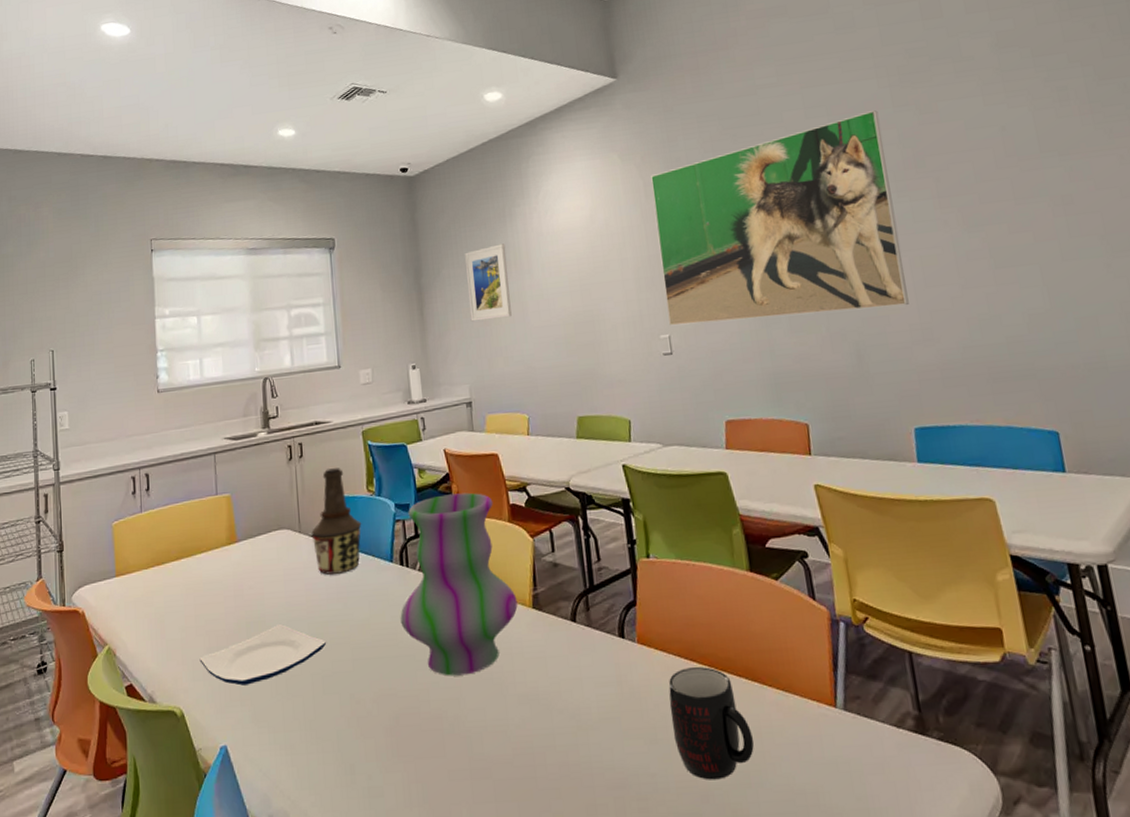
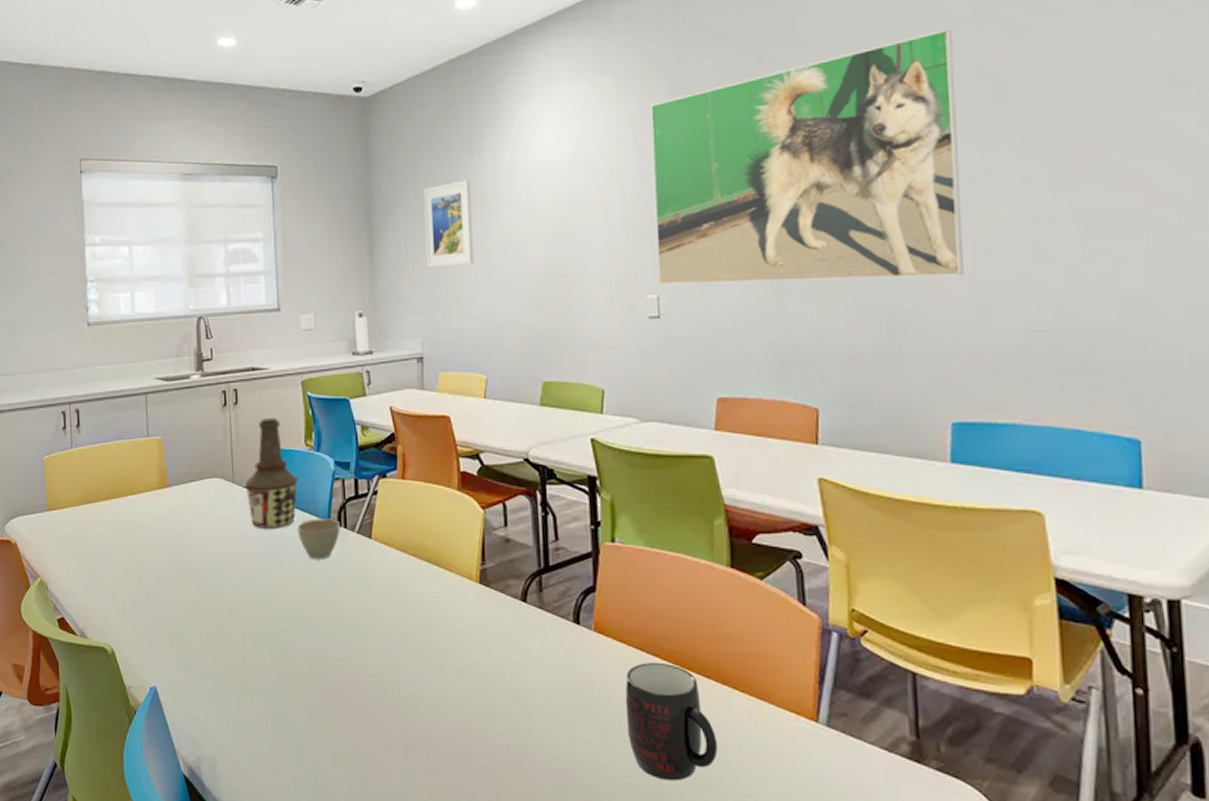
plate: present [199,624,327,686] -> none [130,574,259,631]
cup: none [362,559,403,600] -> present [297,518,340,559]
vase: present [400,492,518,676] -> none [336,455,463,644]

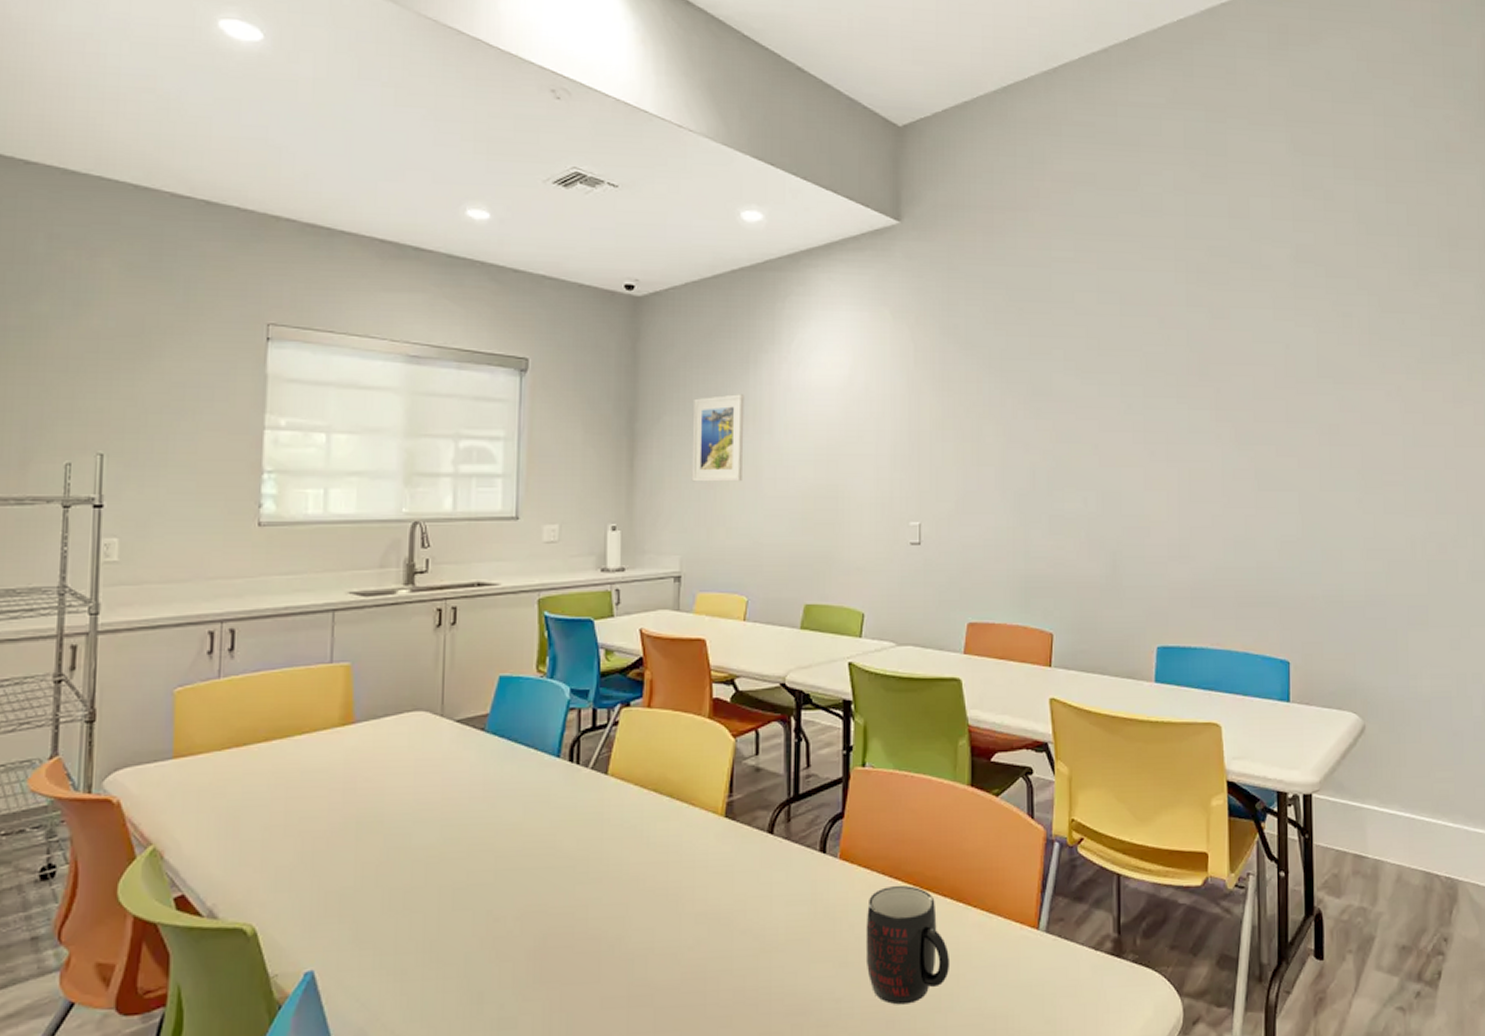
bottle: present [245,418,299,528] -> none [457,641,526,768]
cup: present [297,518,340,559] -> none [519,754,572,801]
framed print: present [651,29,964,285] -> none [922,306,1172,518]

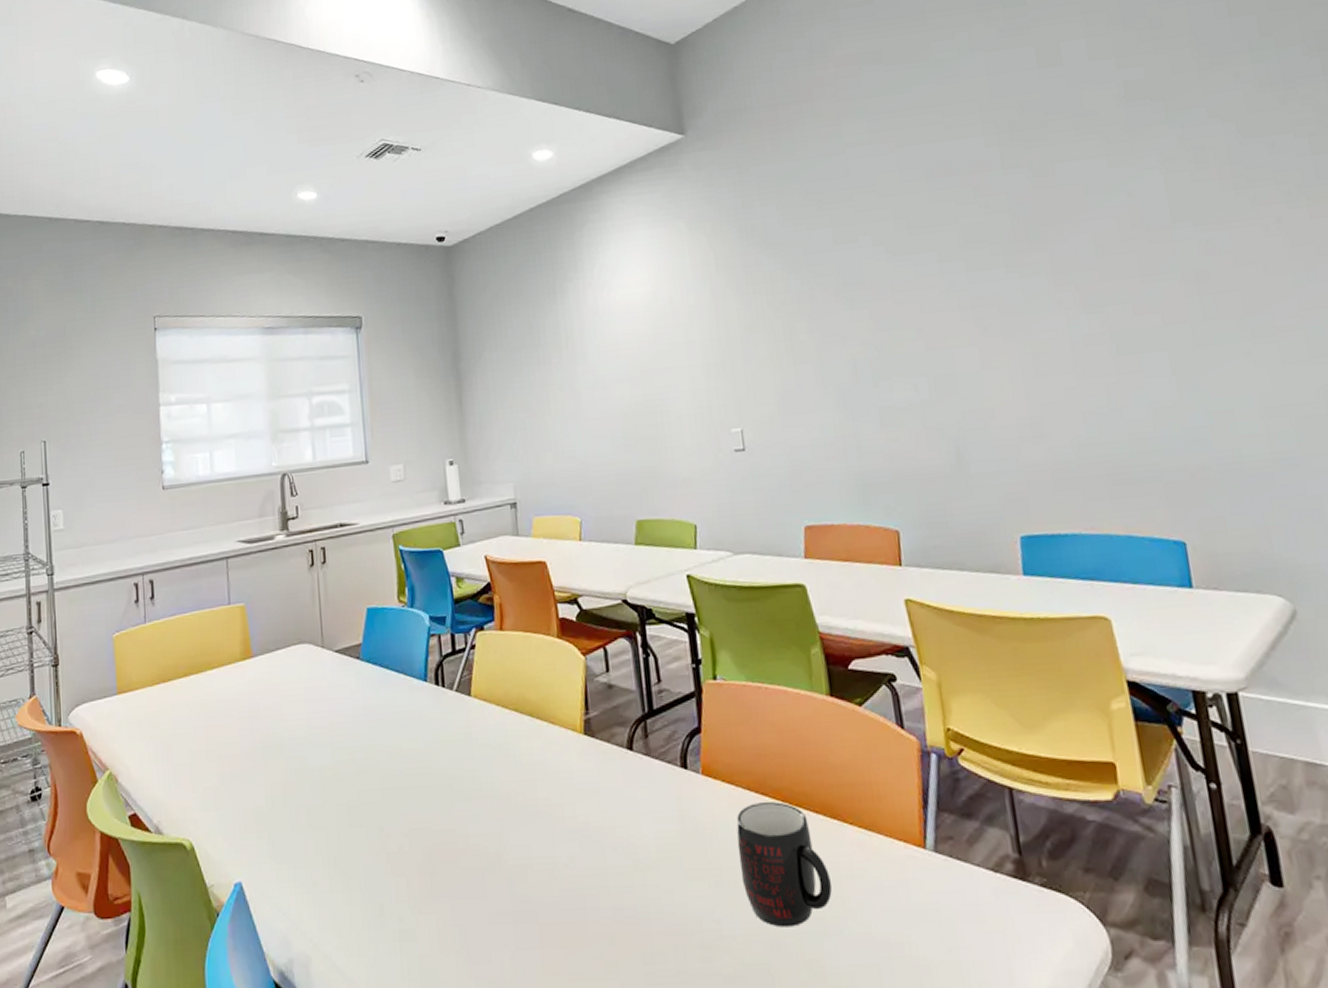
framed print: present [691,394,745,482] -> none [510,323,563,412]

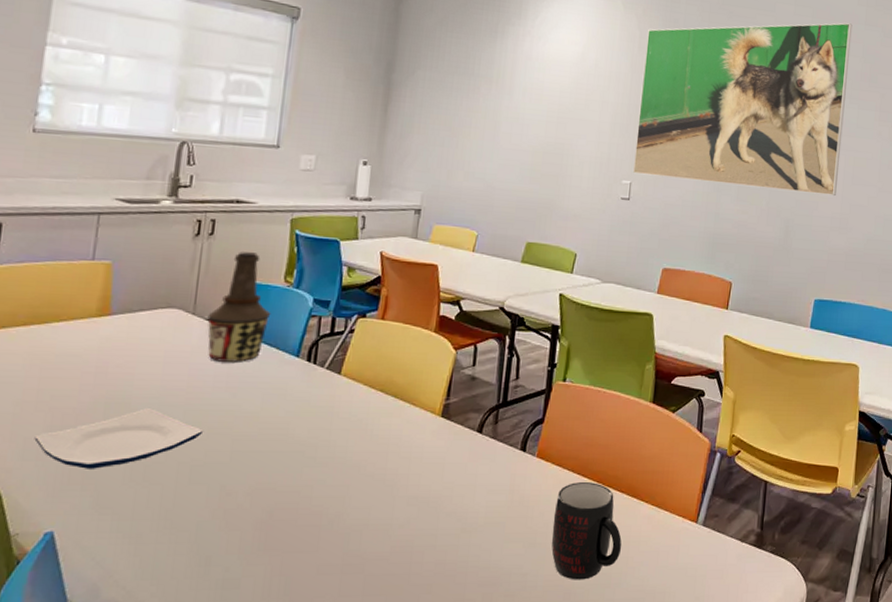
plate: none [211,749,353,816] -> present [34,408,204,469]
bottle: none [335,575,392,695] -> present [207,252,271,362]
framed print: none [722,173,1017,419] -> present [633,23,853,196]

